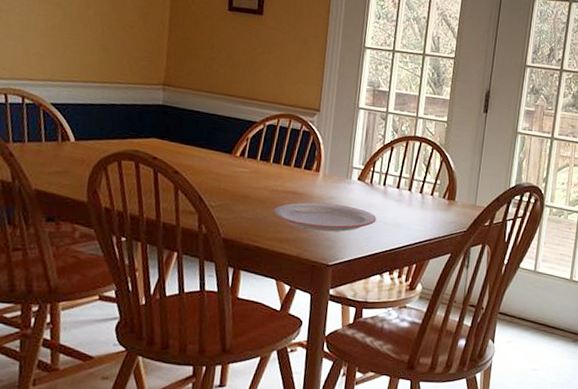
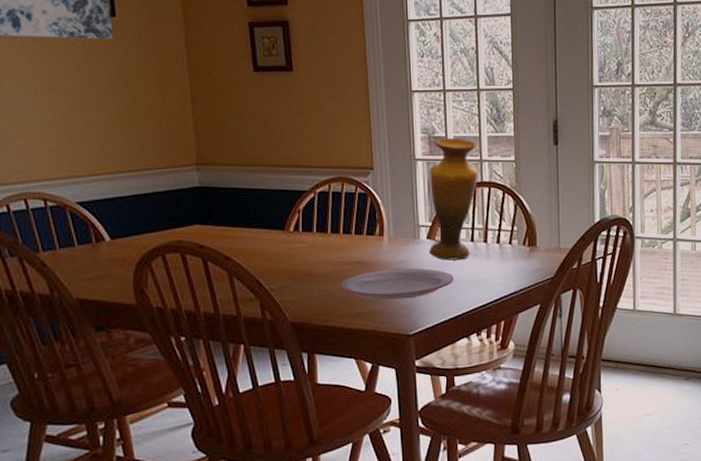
vase: none [357,92,416,204] -> present [428,137,478,261]

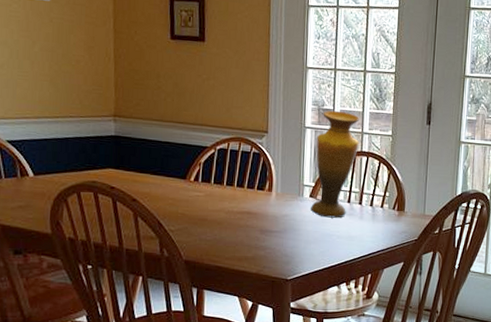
plate: present [340,268,454,300] -> none [230,221,330,248]

